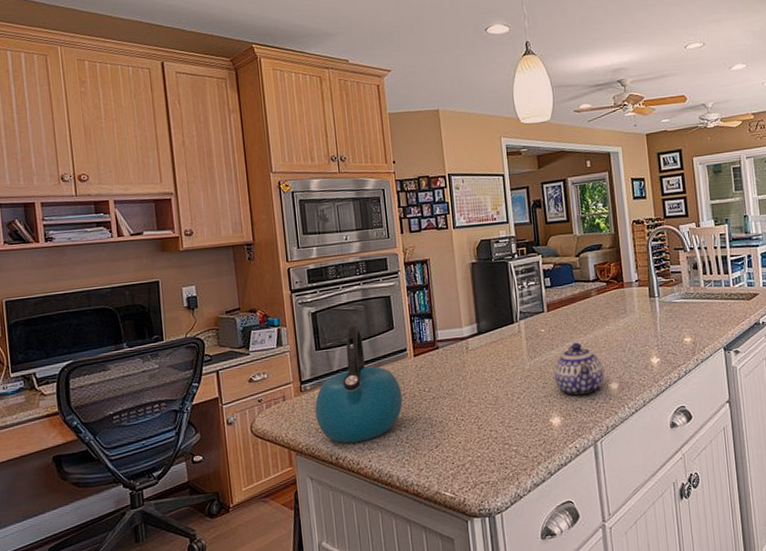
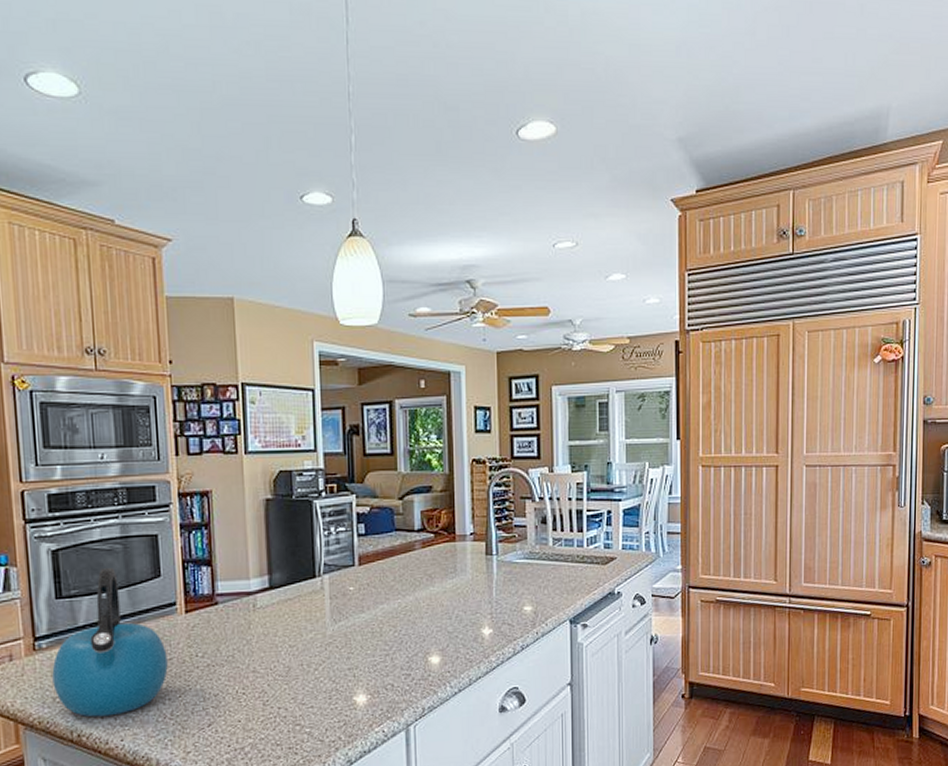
teapot: present [554,342,604,396] -> none [362,605,424,670]

